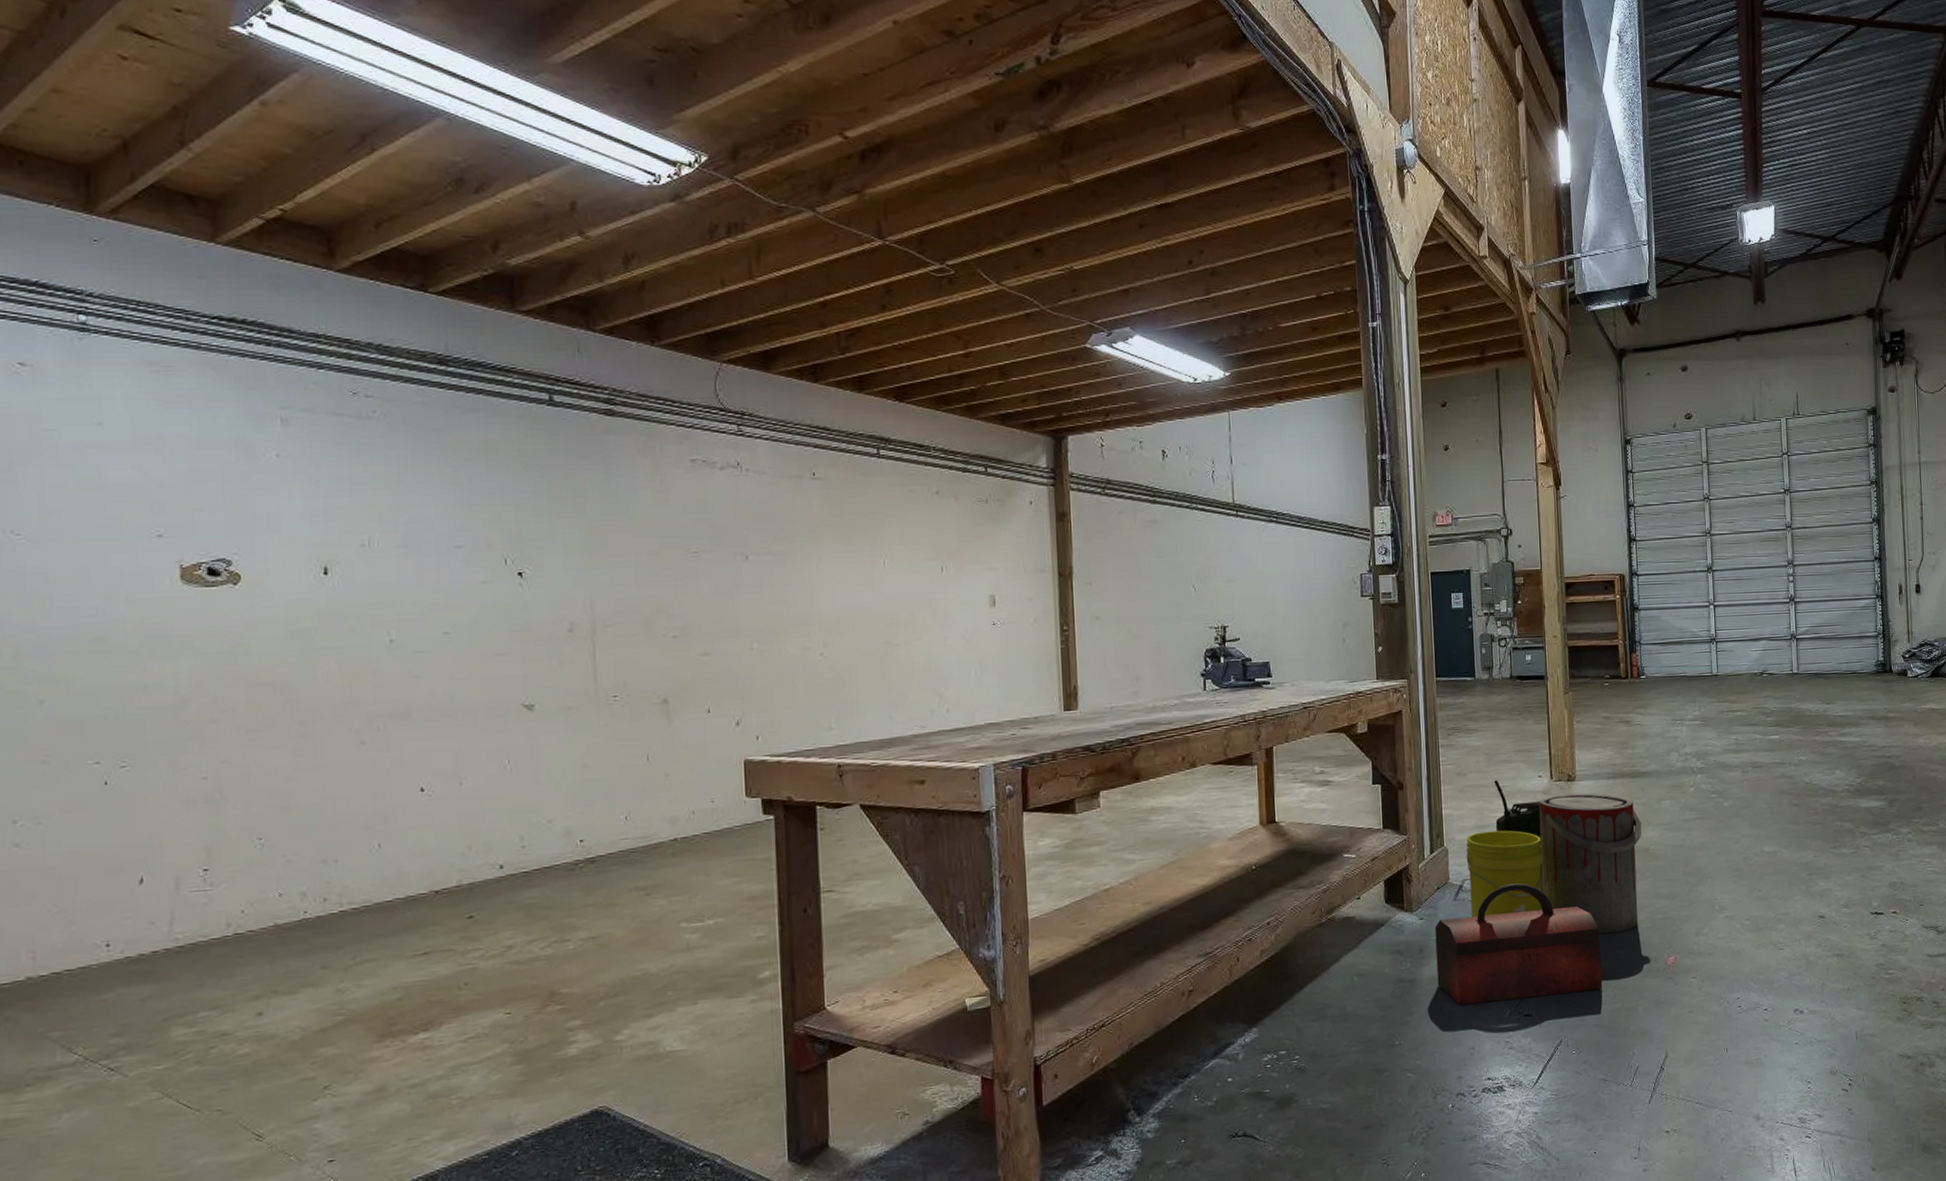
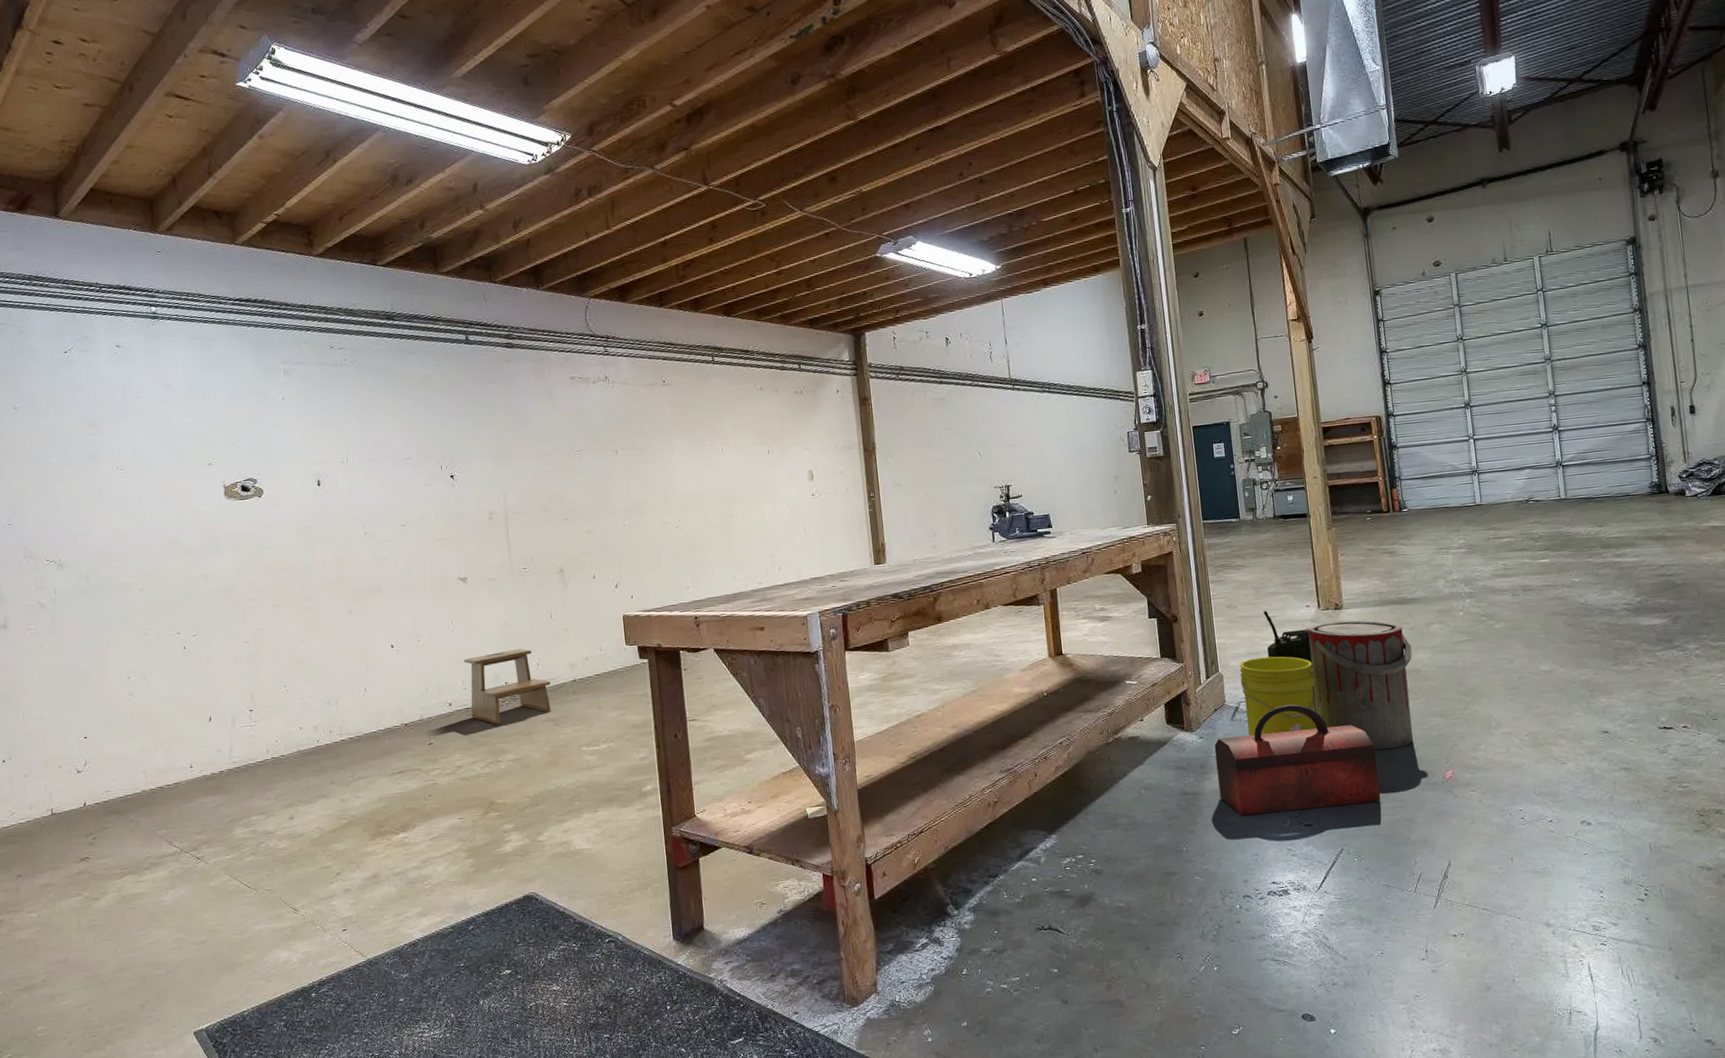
step stool: none [523,798,643,894] -> present [464,648,551,725]

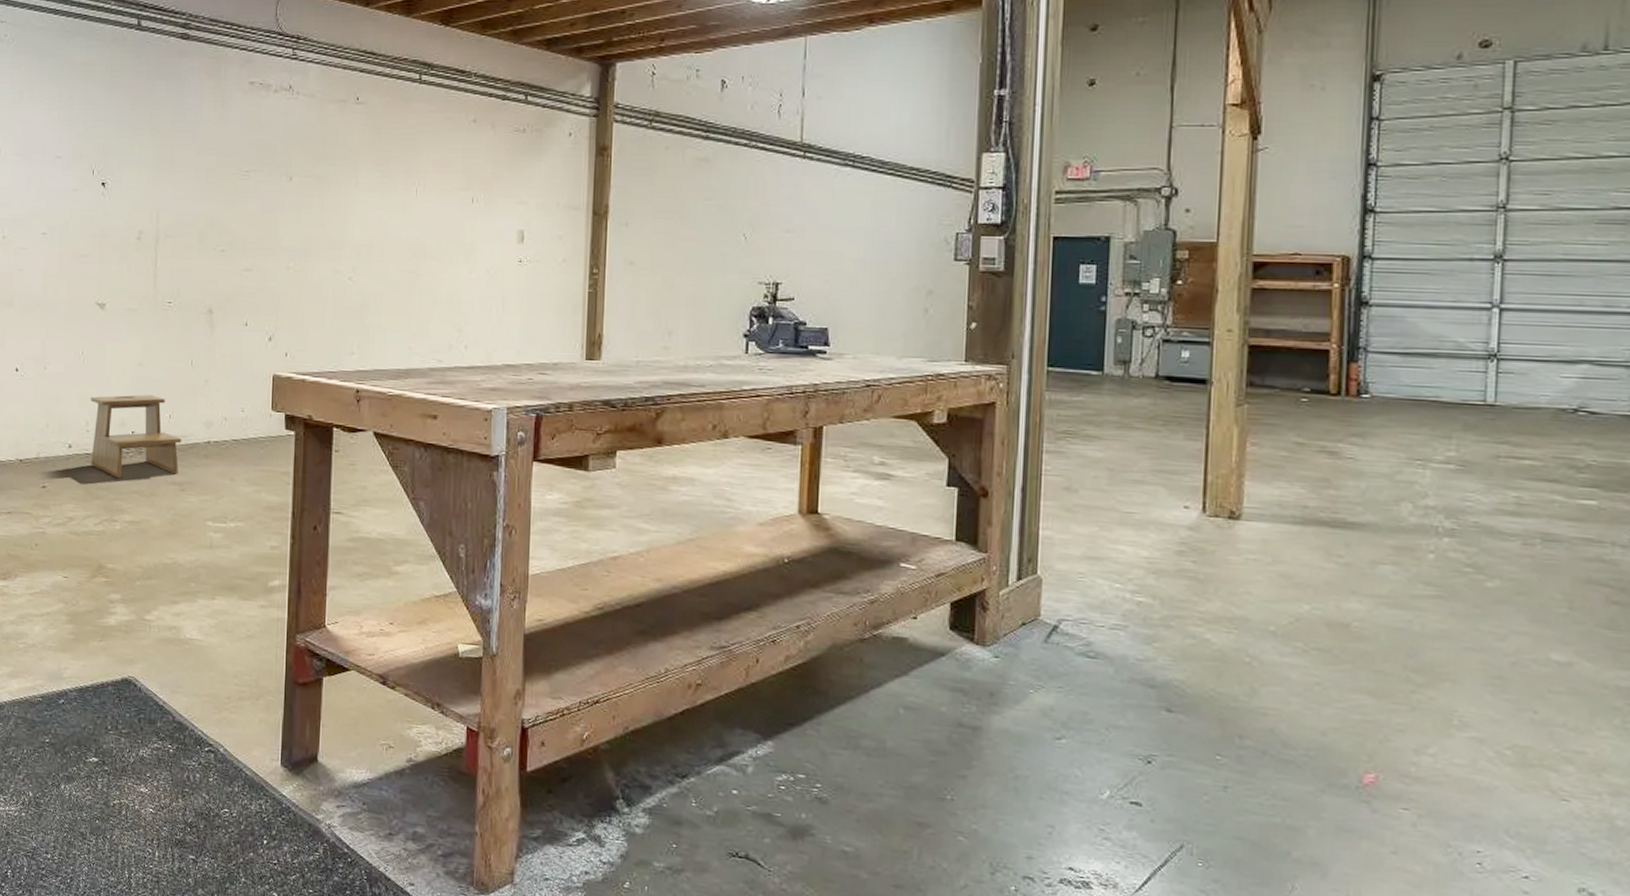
toolbox: present [1214,704,1381,816] -> none [1010,635,1257,794]
bucket: present [1239,656,1317,736] -> none [1066,564,1181,678]
fuel can: present [1263,610,1316,695] -> none [1113,503,1184,630]
paint can: present [1308,620,1414,750] -> none [1175,533,1341,727]

